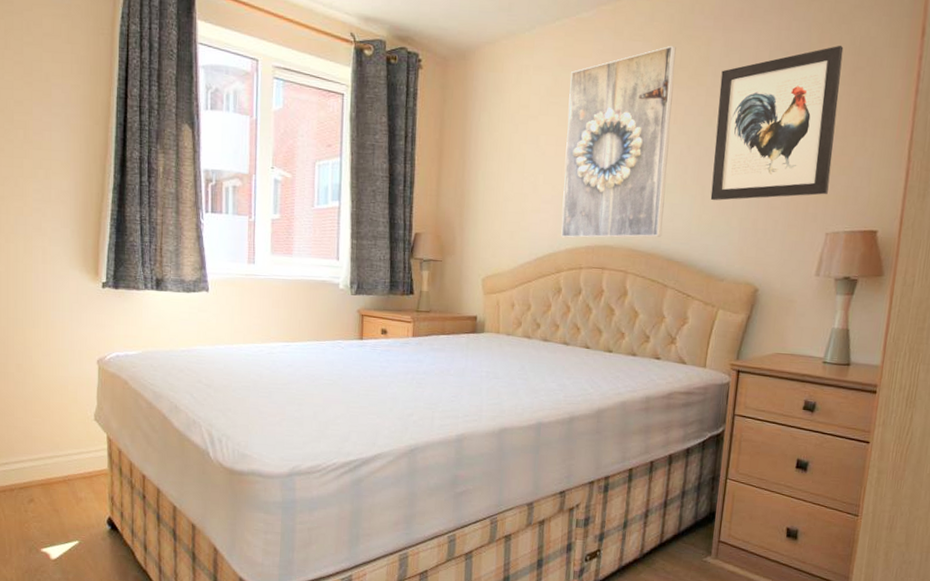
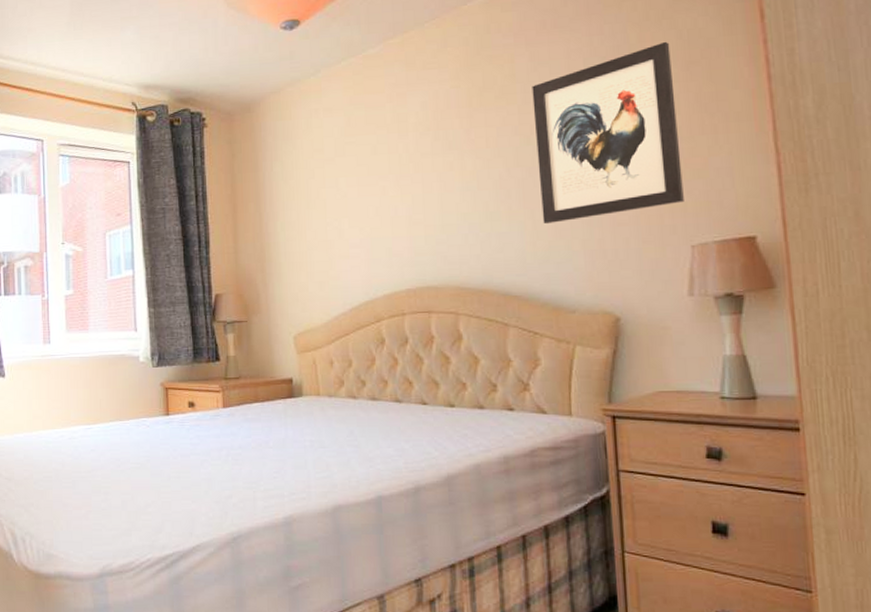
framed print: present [561,45,676,238] -> none [364,68,493,283]

